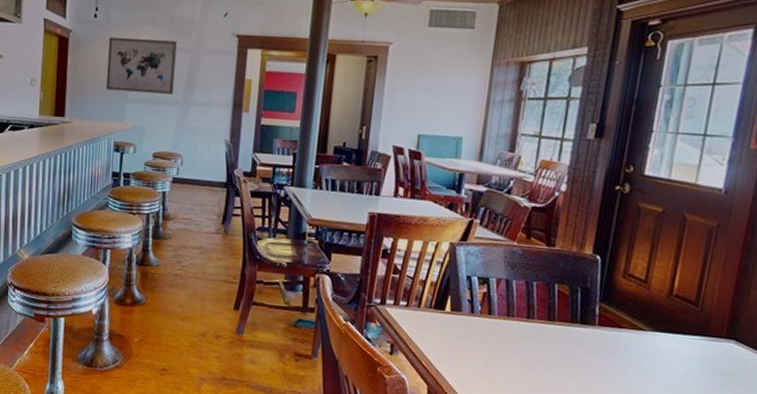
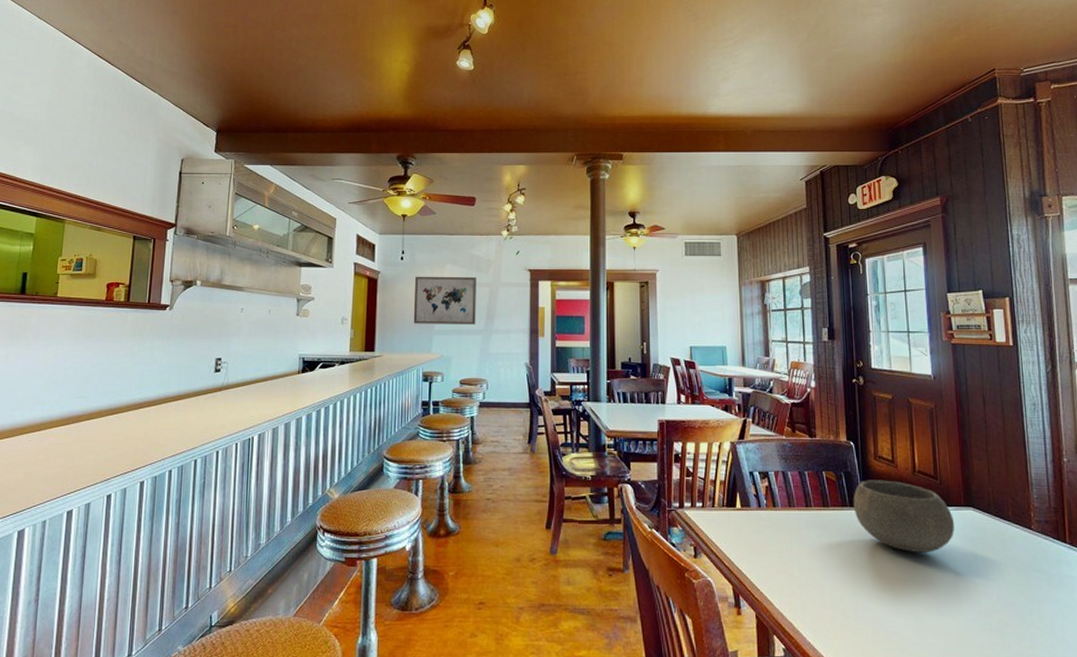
bowl: none [584,298,708,381] -> present [853,480,955,552]

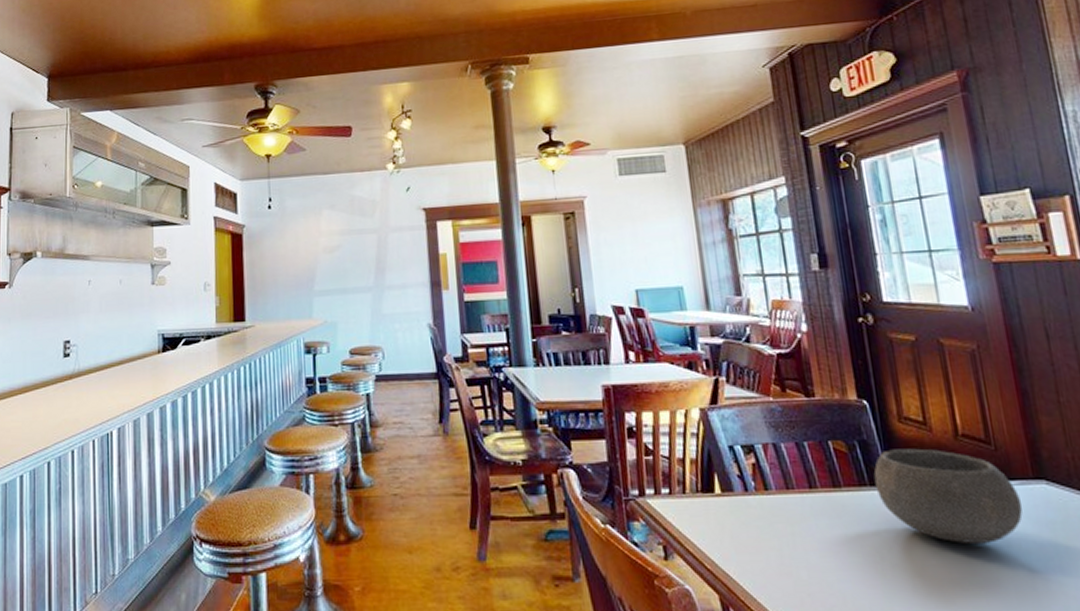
wall art: present [413,276,476,324] -> none [287,223,364,285]

